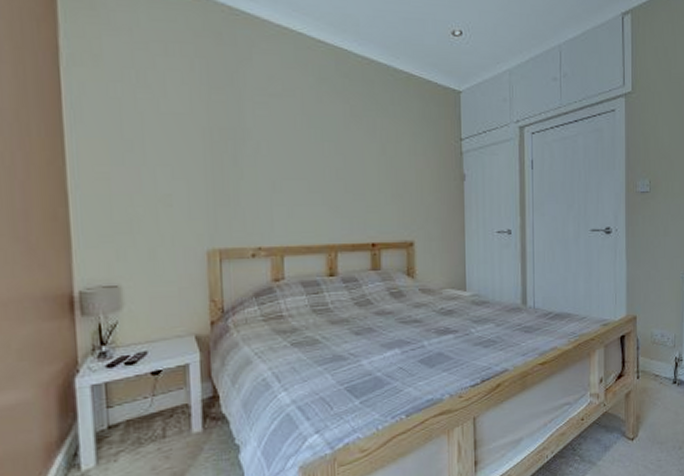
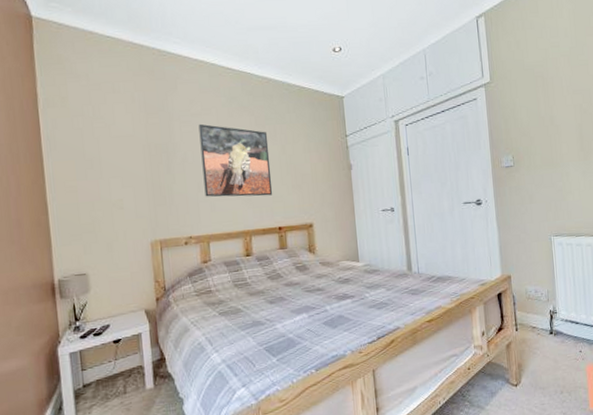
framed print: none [277,107,367,204] -> present [198,123,273,197]

